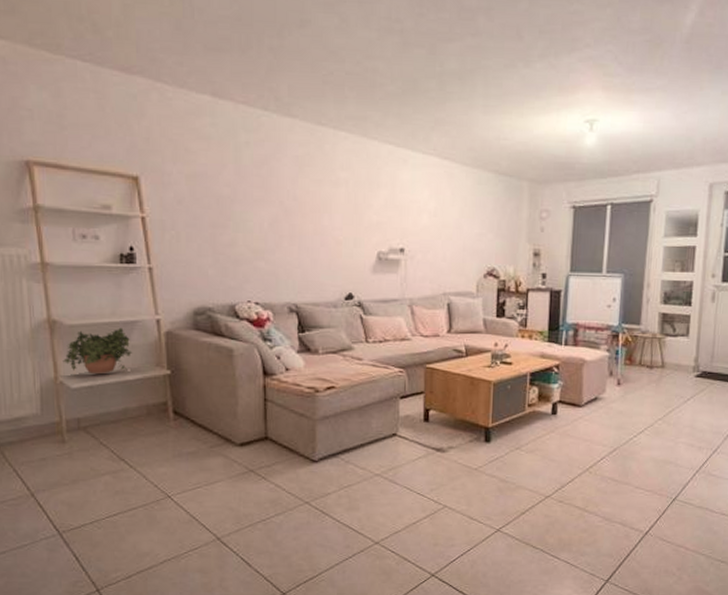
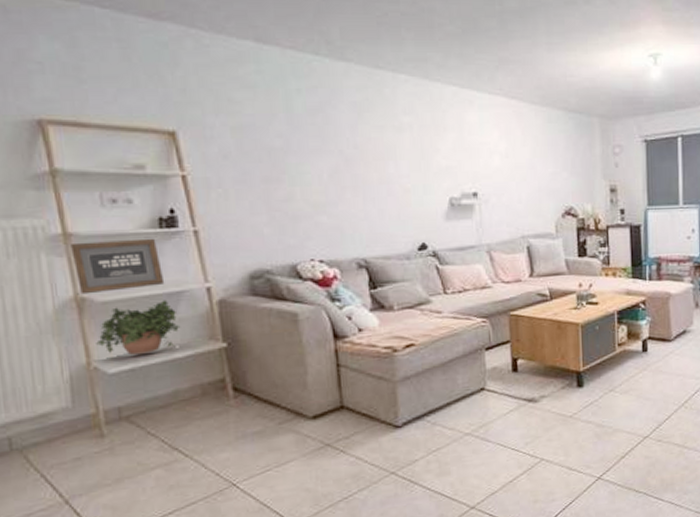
picture frame: none [47,271,122,318] -> present [70,238,165,295]

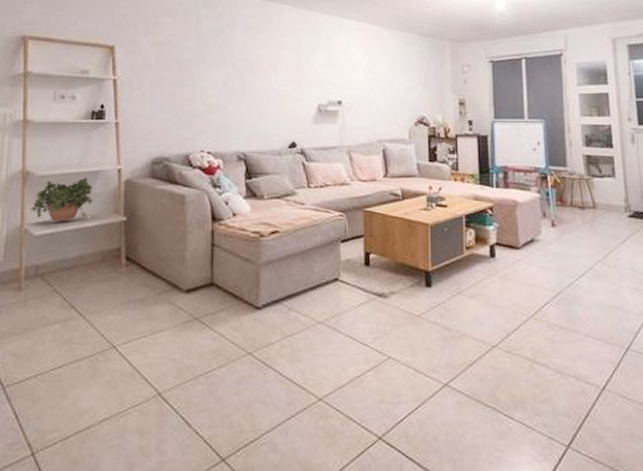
picture frame: present [70,238,165,295] -> none [26,127,88,169]

